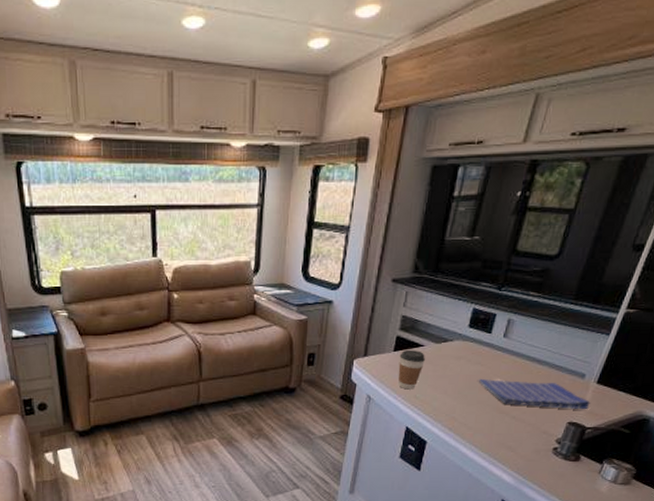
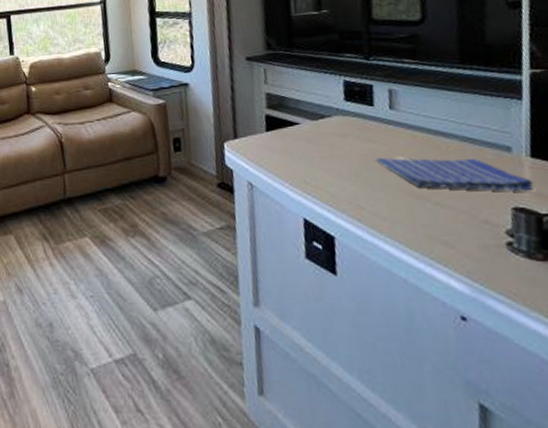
coffee cup: present [397,350,426,390] -> none [274,129,306,174]

